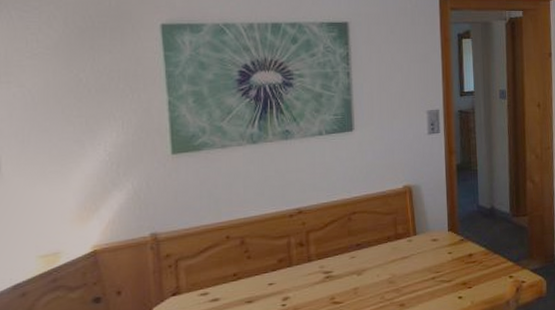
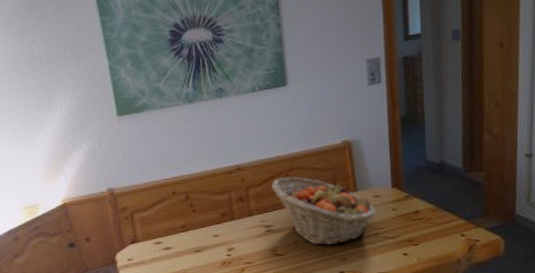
fruit basket: none [333,220,434,291] -> present [271,176,376,245]

